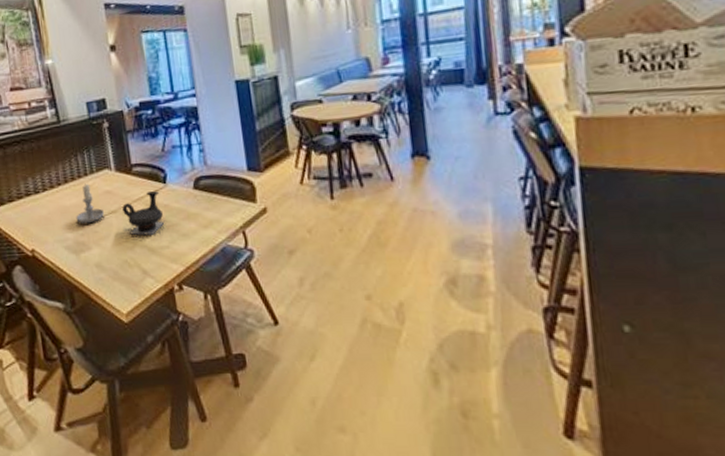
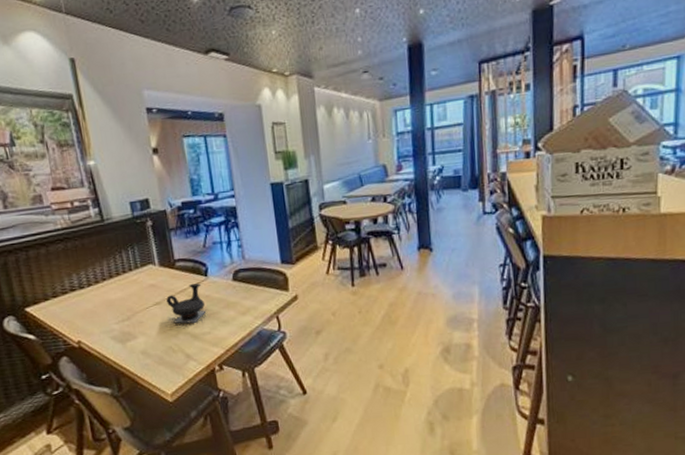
candle: present [76,183,104,224] -> none [121,278,149,316]

